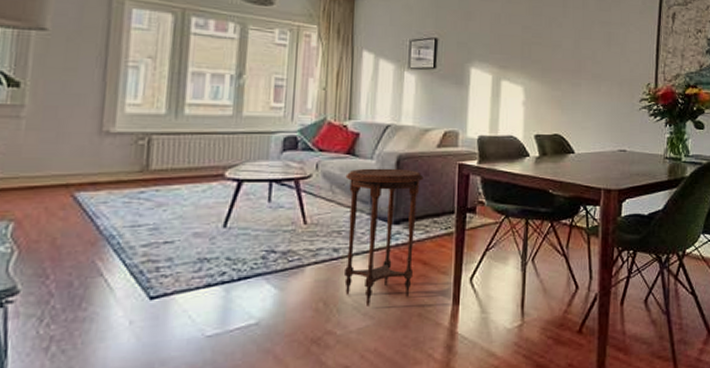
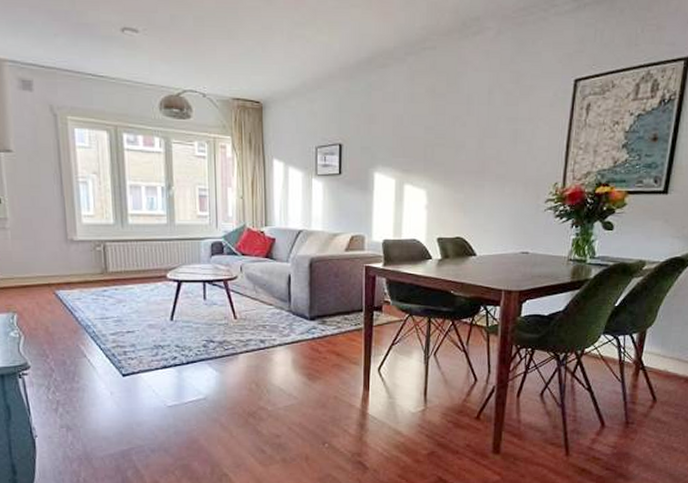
side table: present [344,168,424,308] -> none [266,270,334,390]

